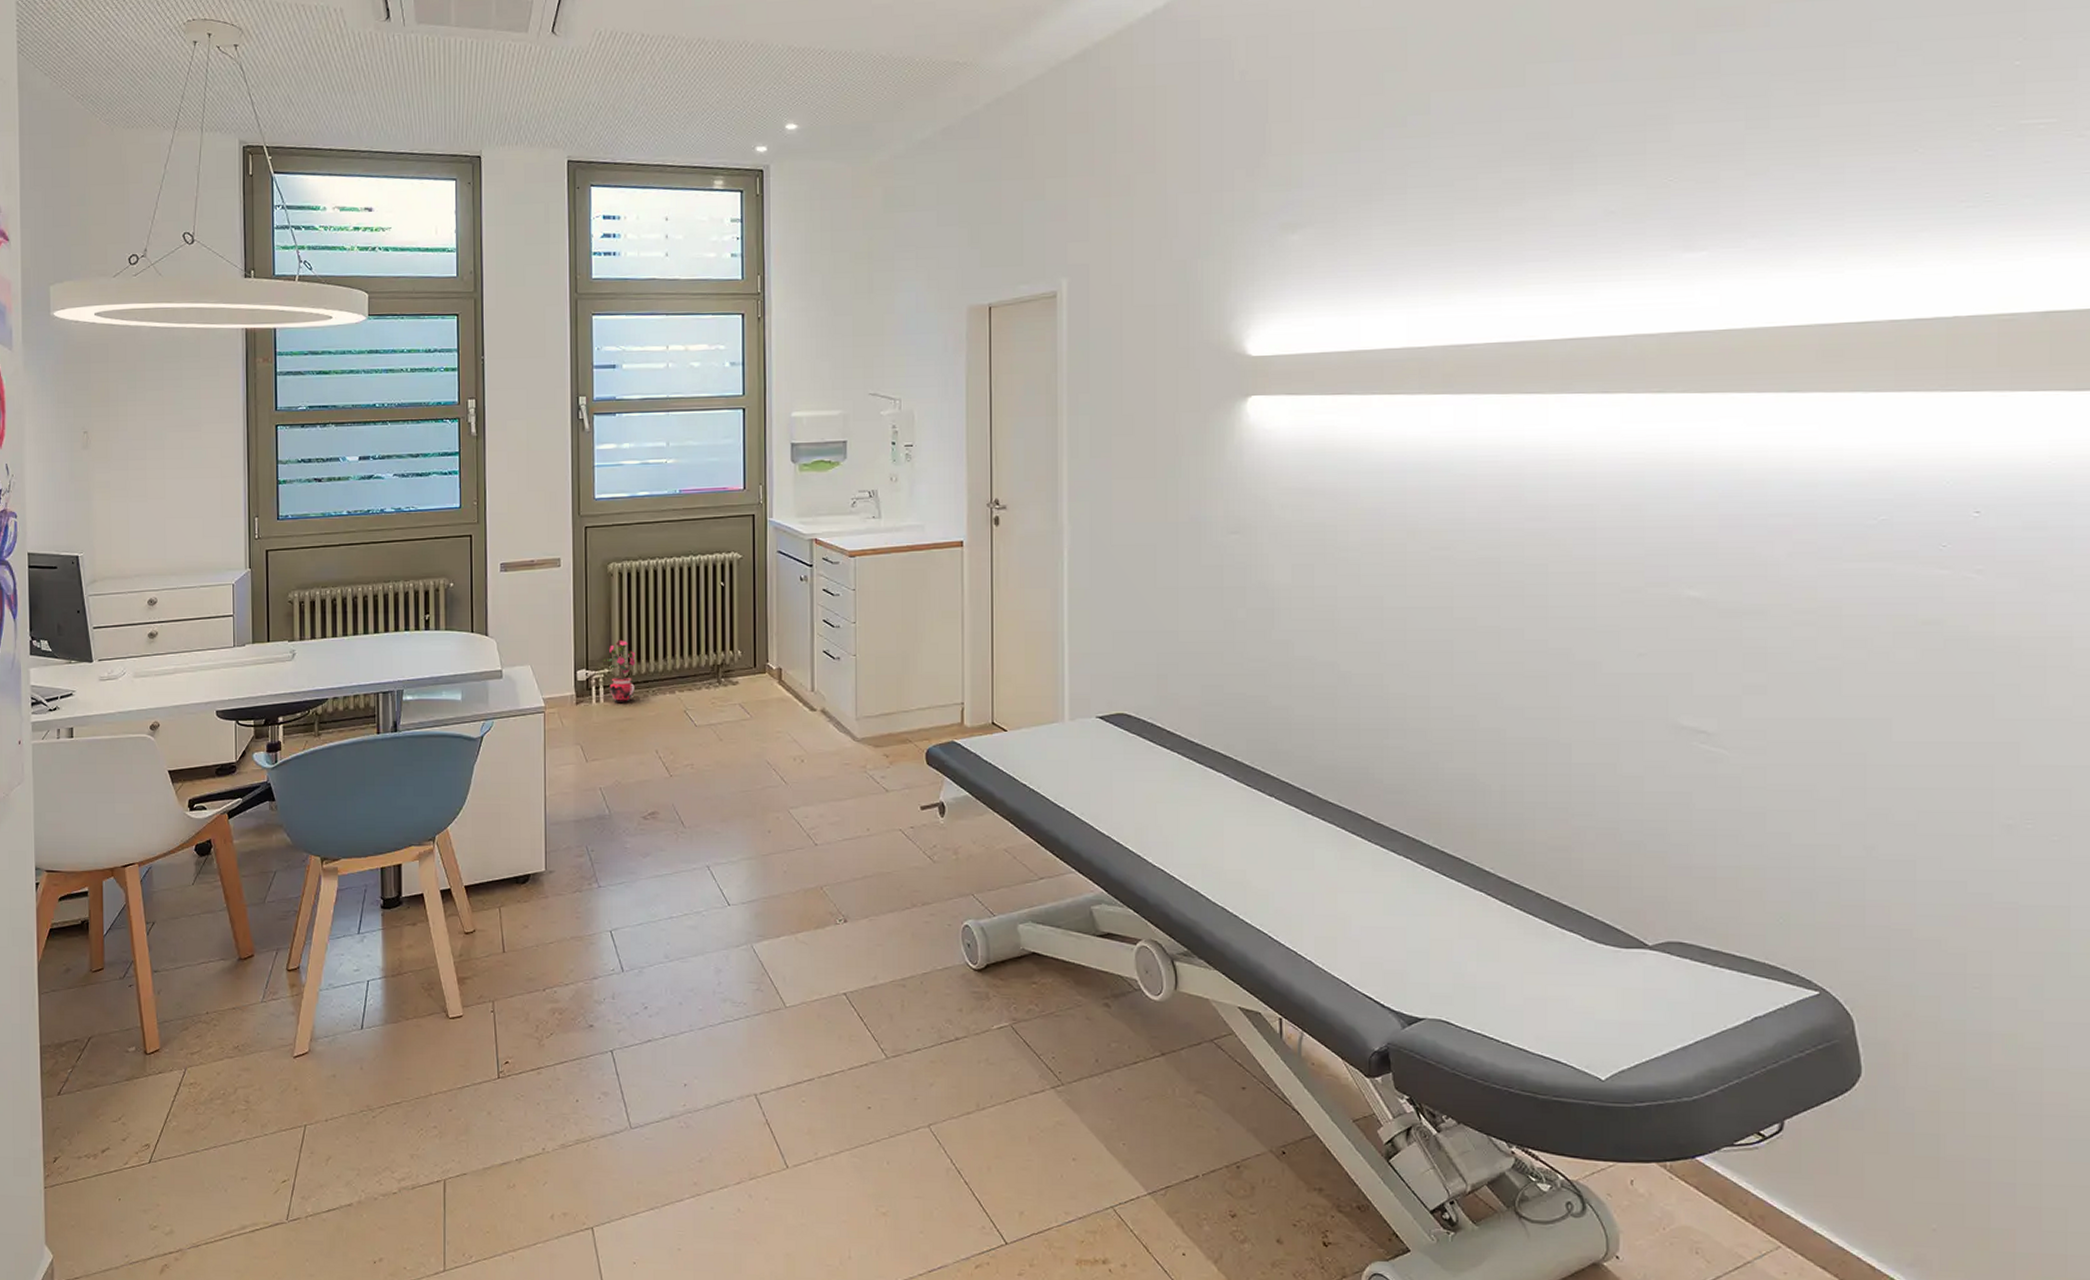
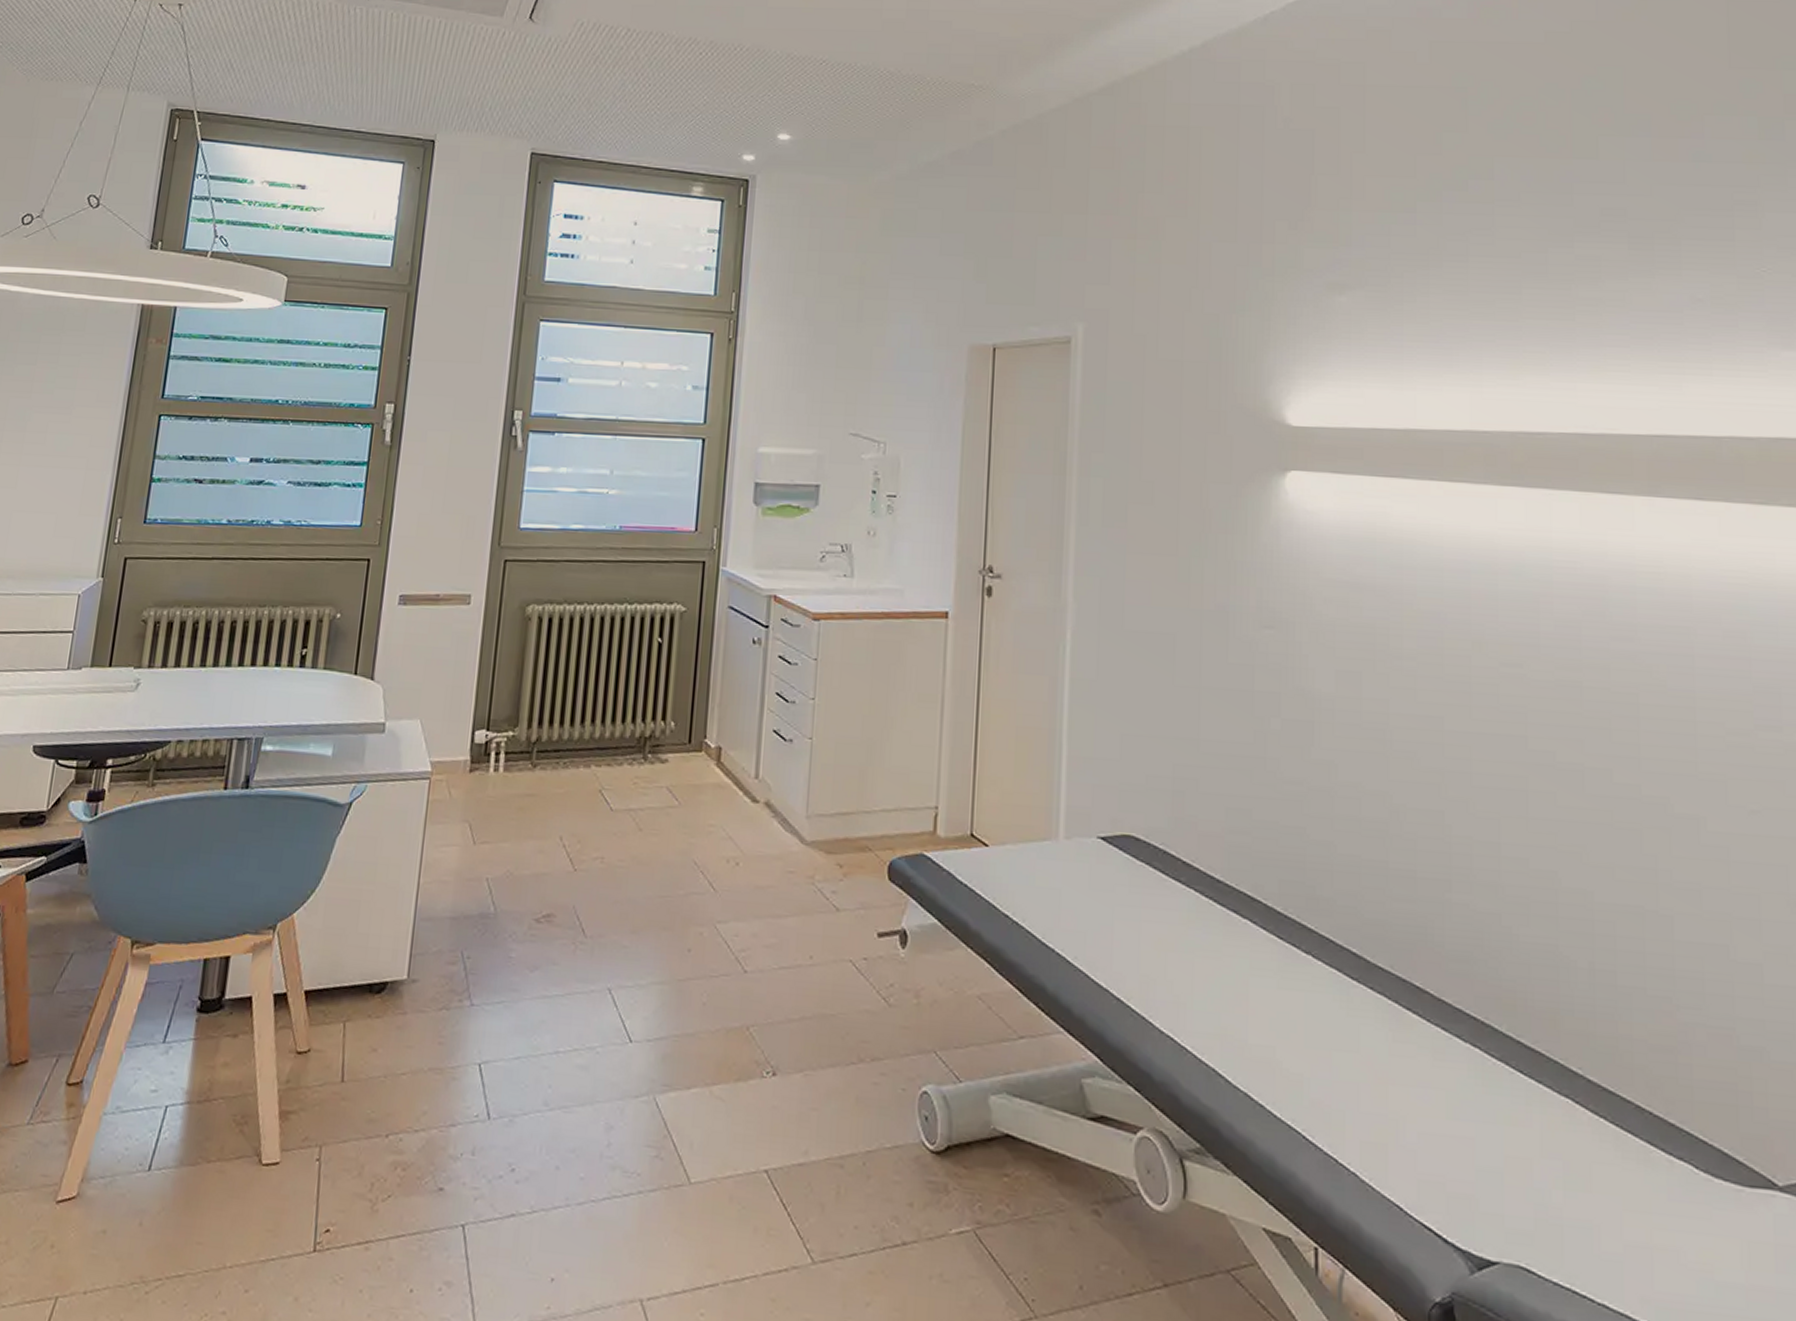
potted plant: present [603,639,636,702] -> none [508,697,548,774]

